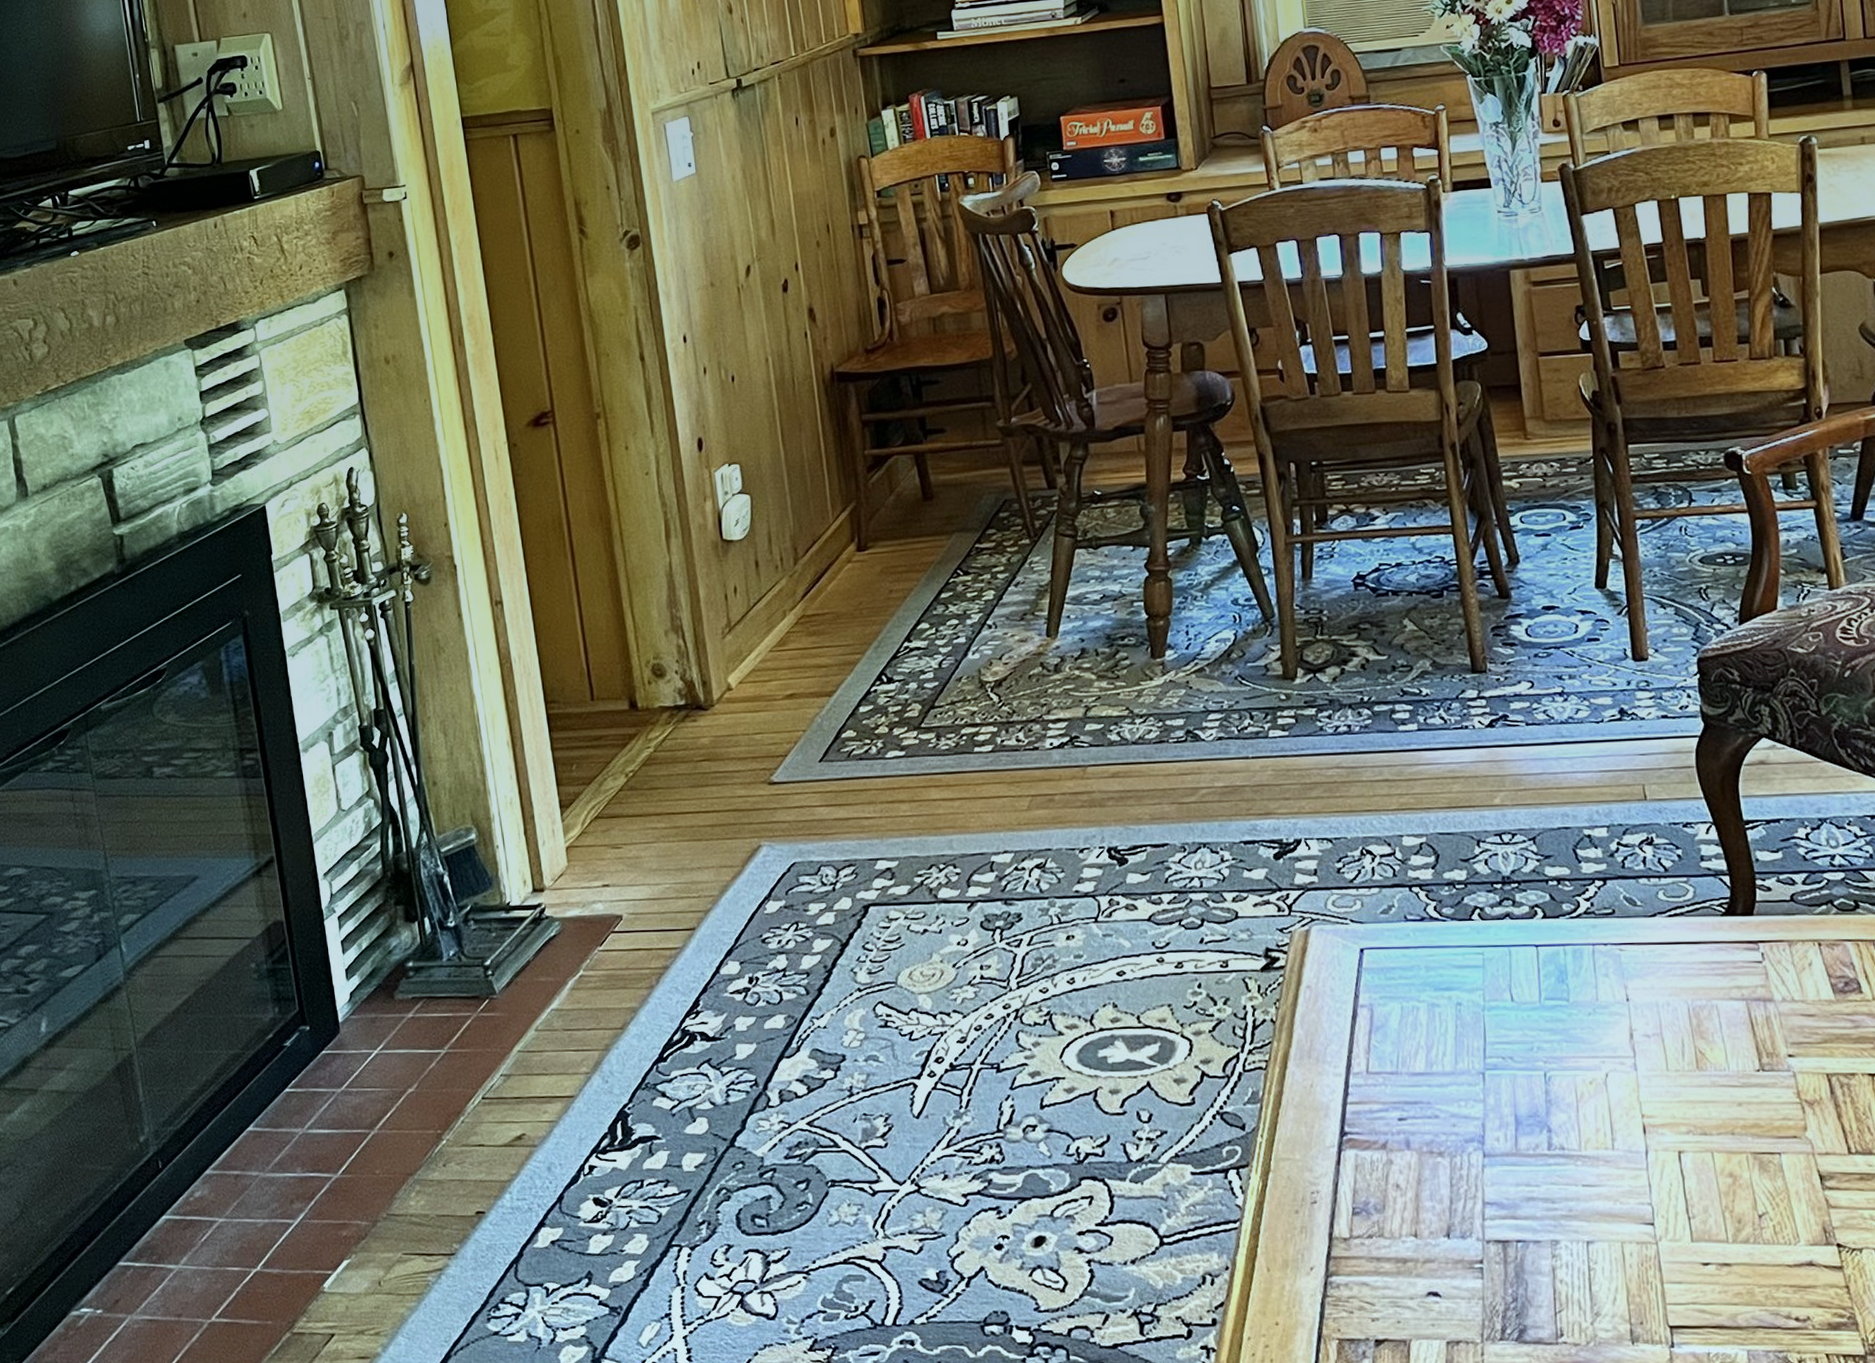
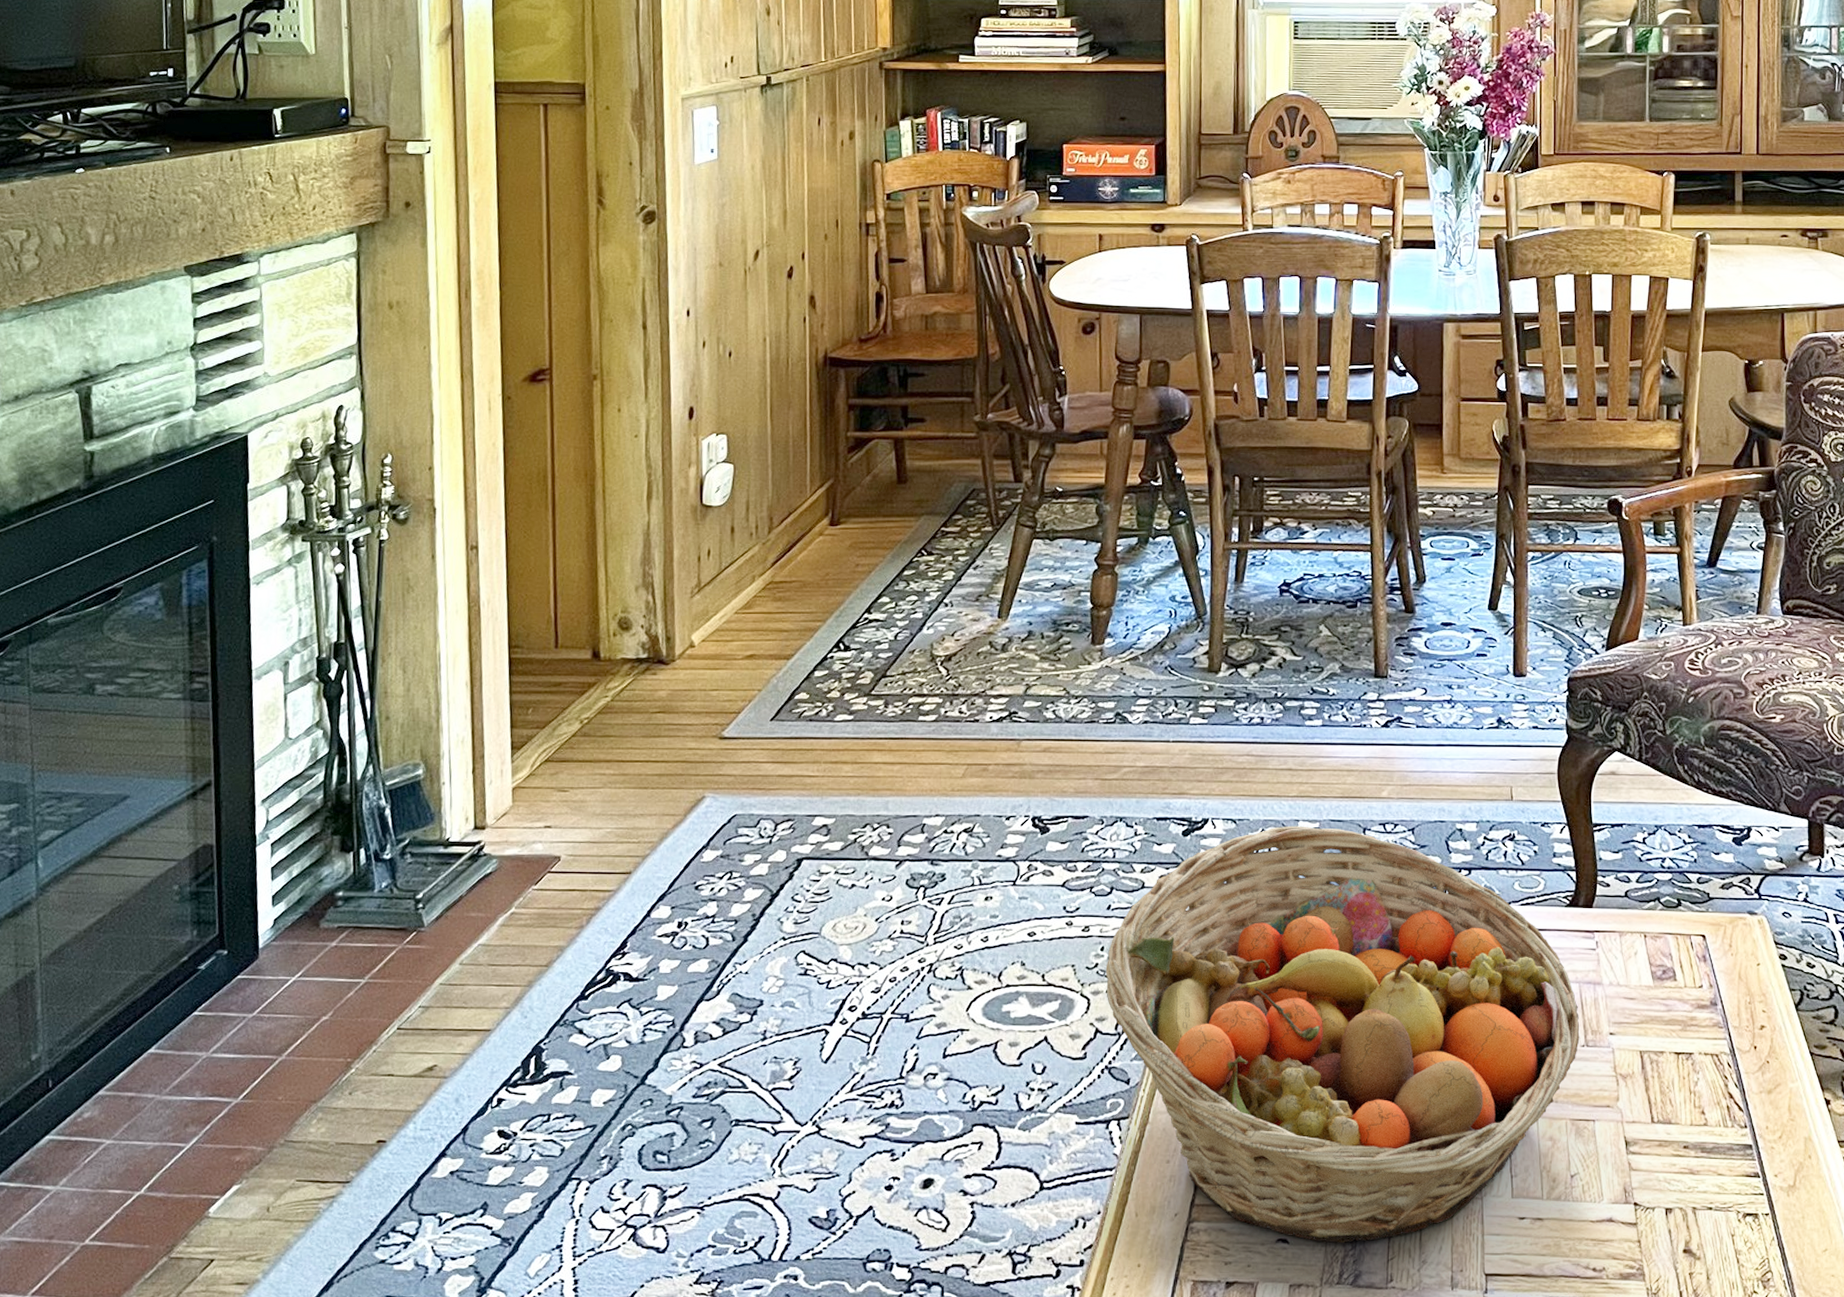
fruit basket: none [1205,841,1754,1295] -> present [1105,826,1580,1243]

